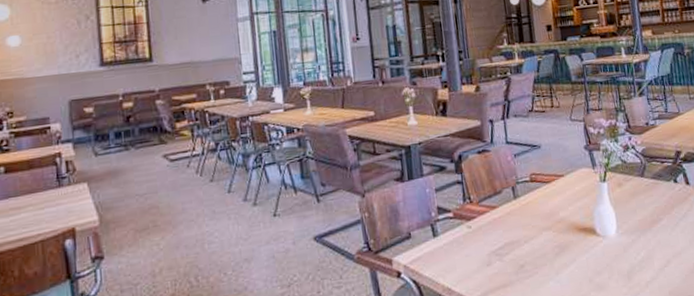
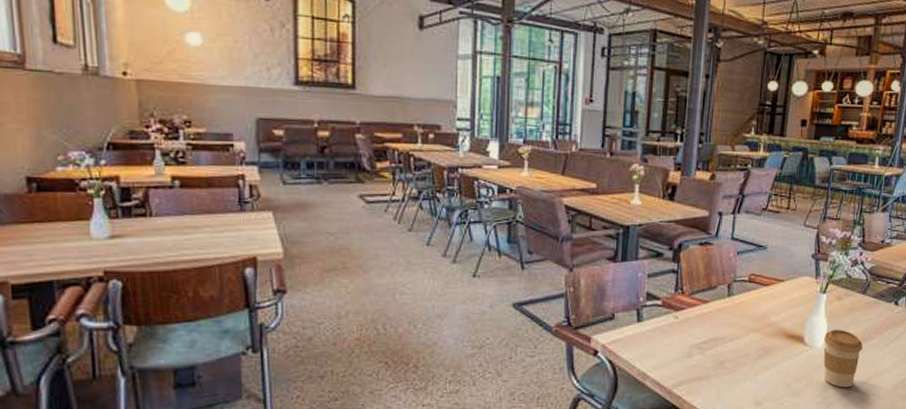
coffee cup: none [614,214,655,275] -> present [823,329,863,388]

